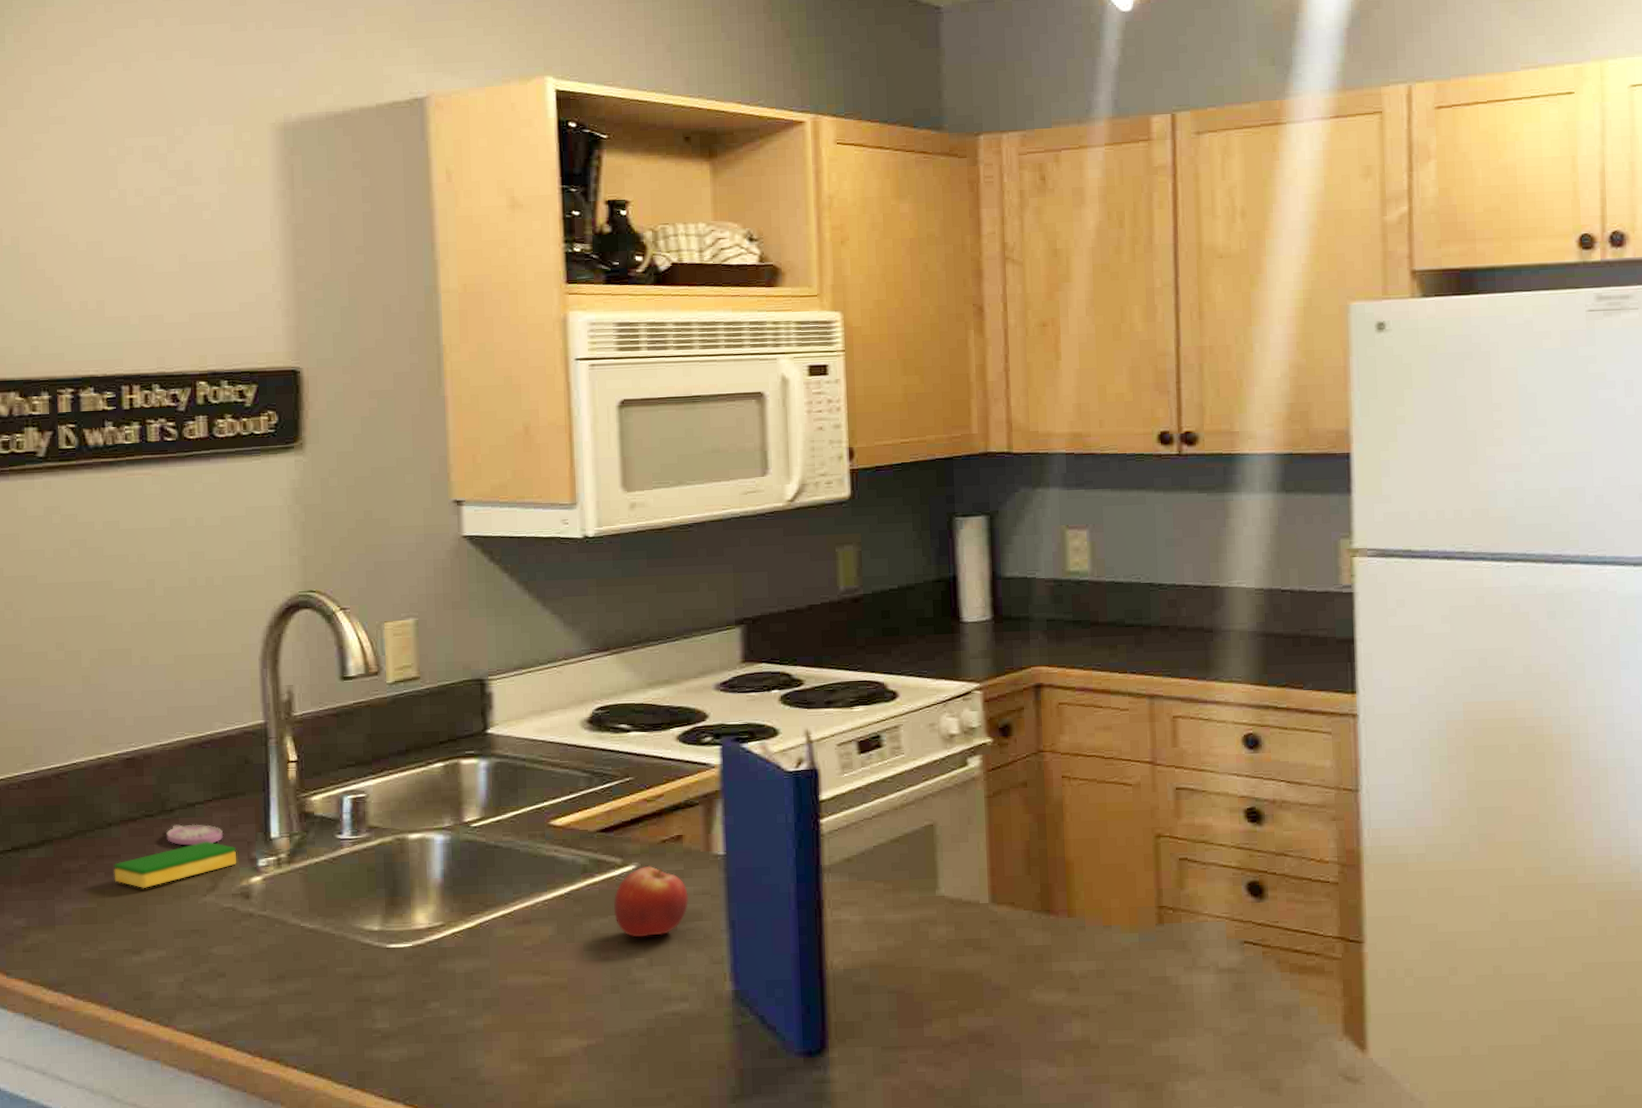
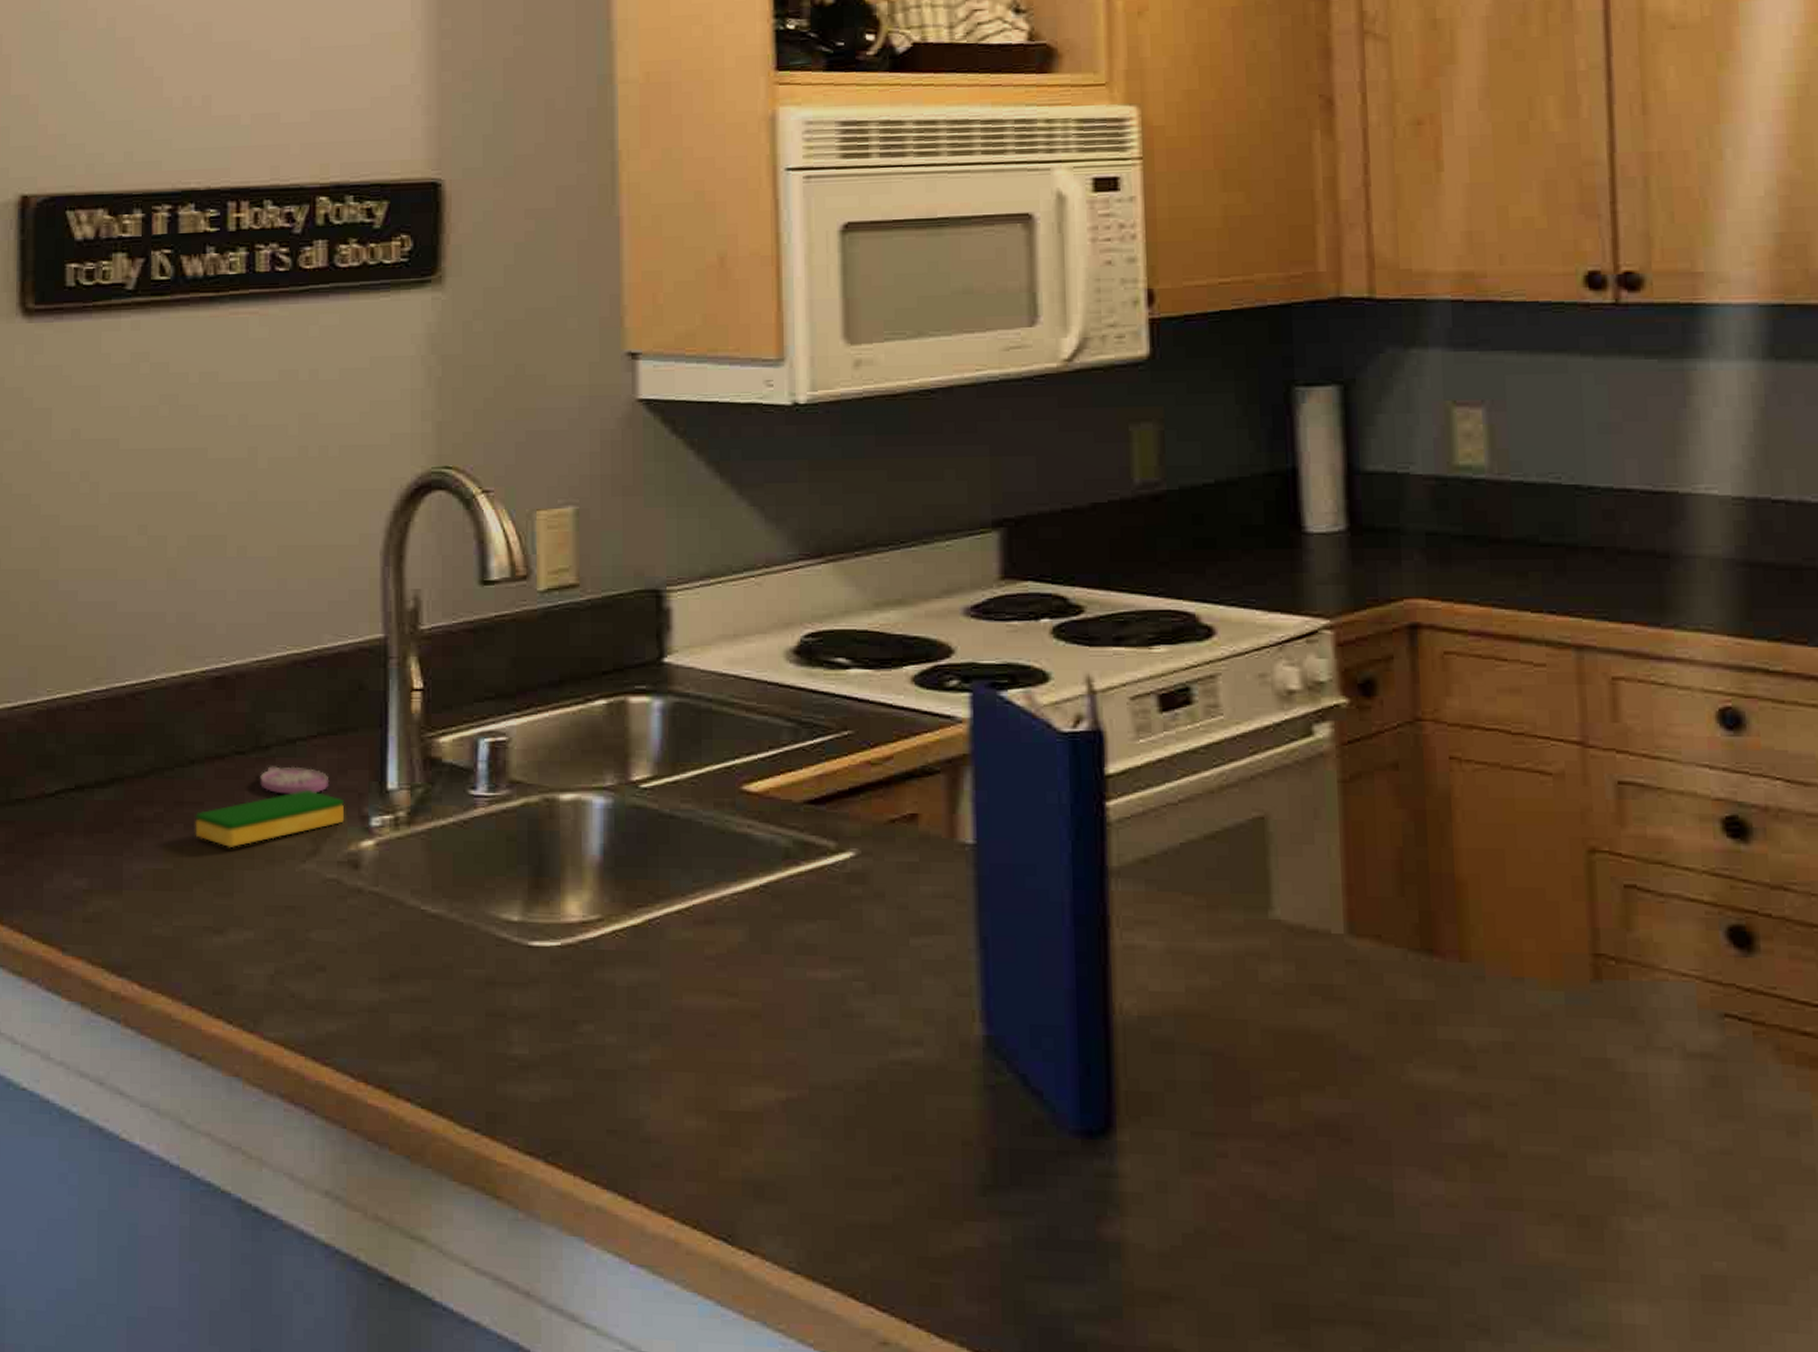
fruit: present [613,865,689,937] -> none [824,853,926,952]

